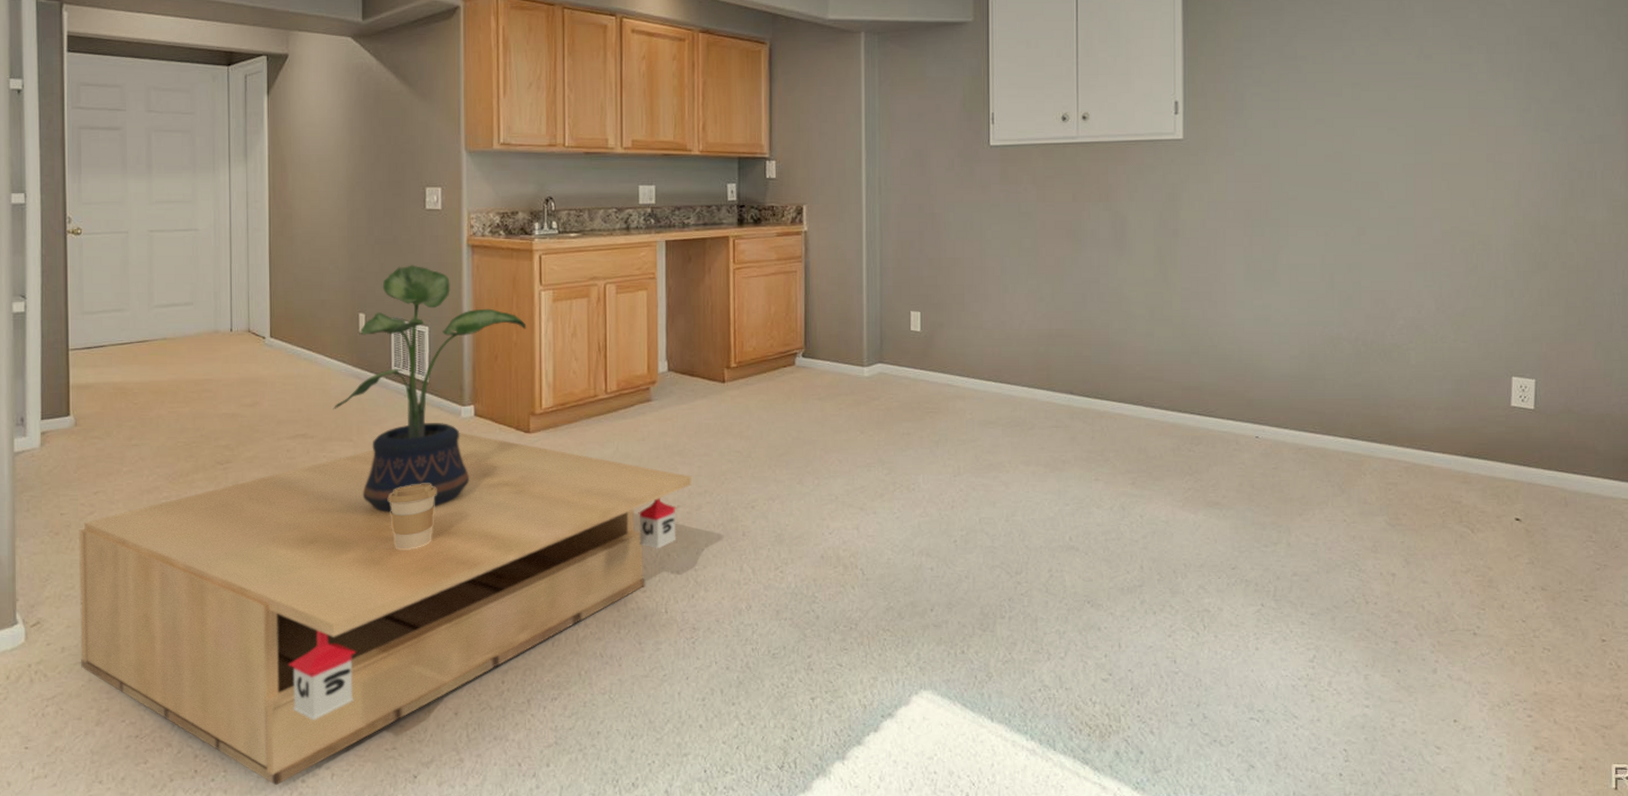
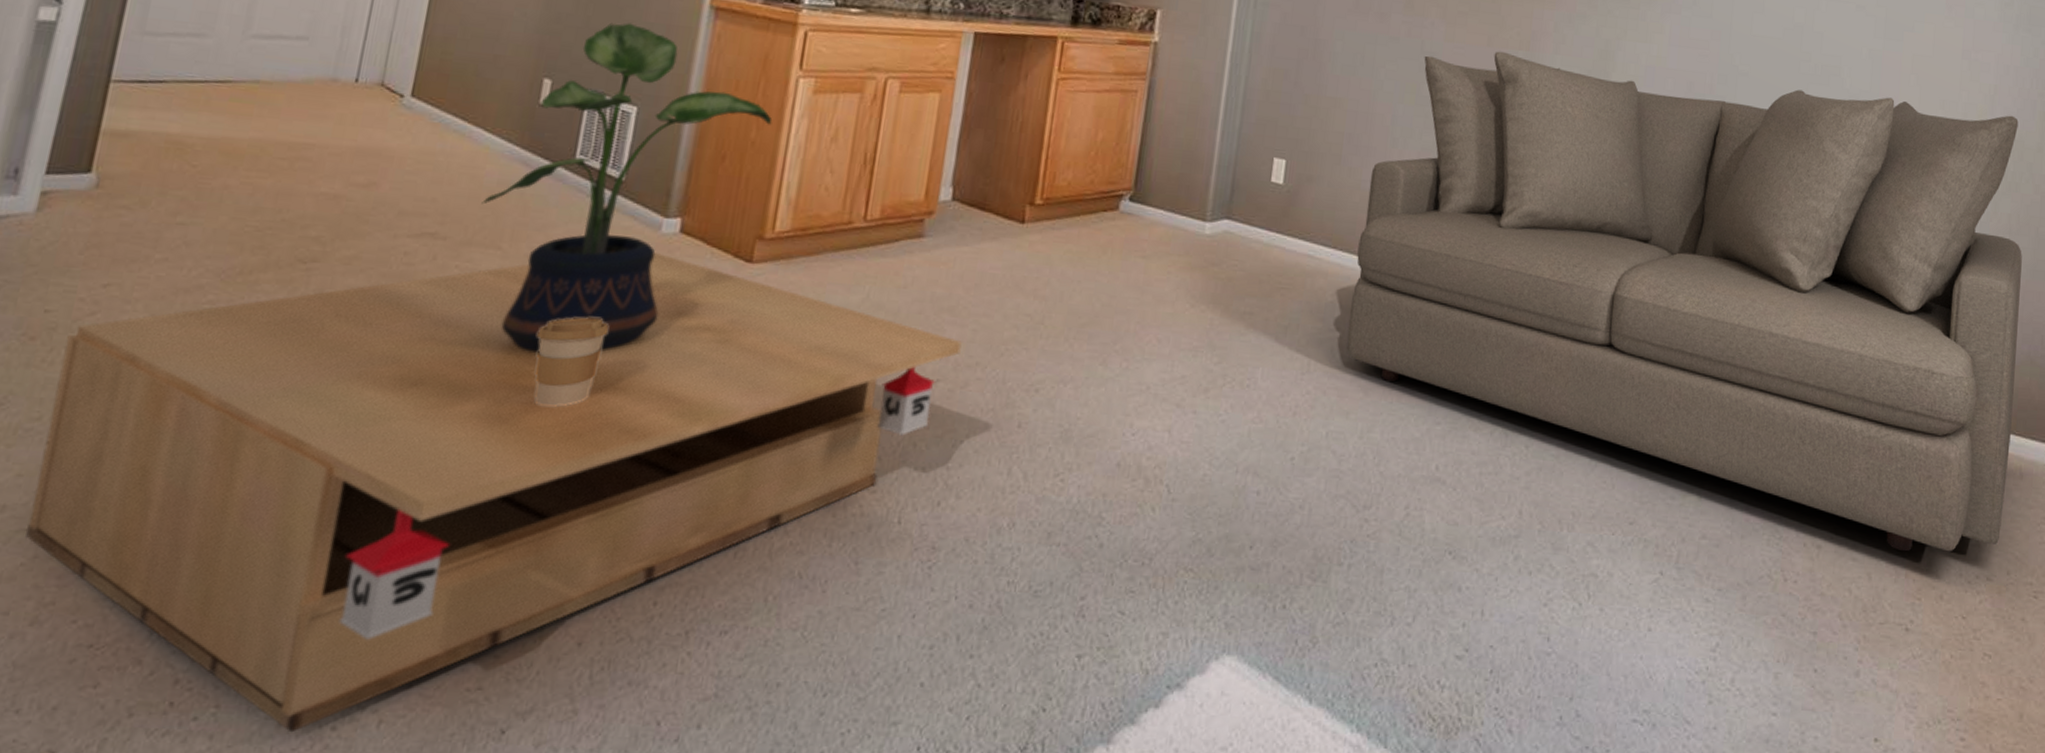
sofa: none [986,203,1555,573] -> present [1347,51,2022,552]

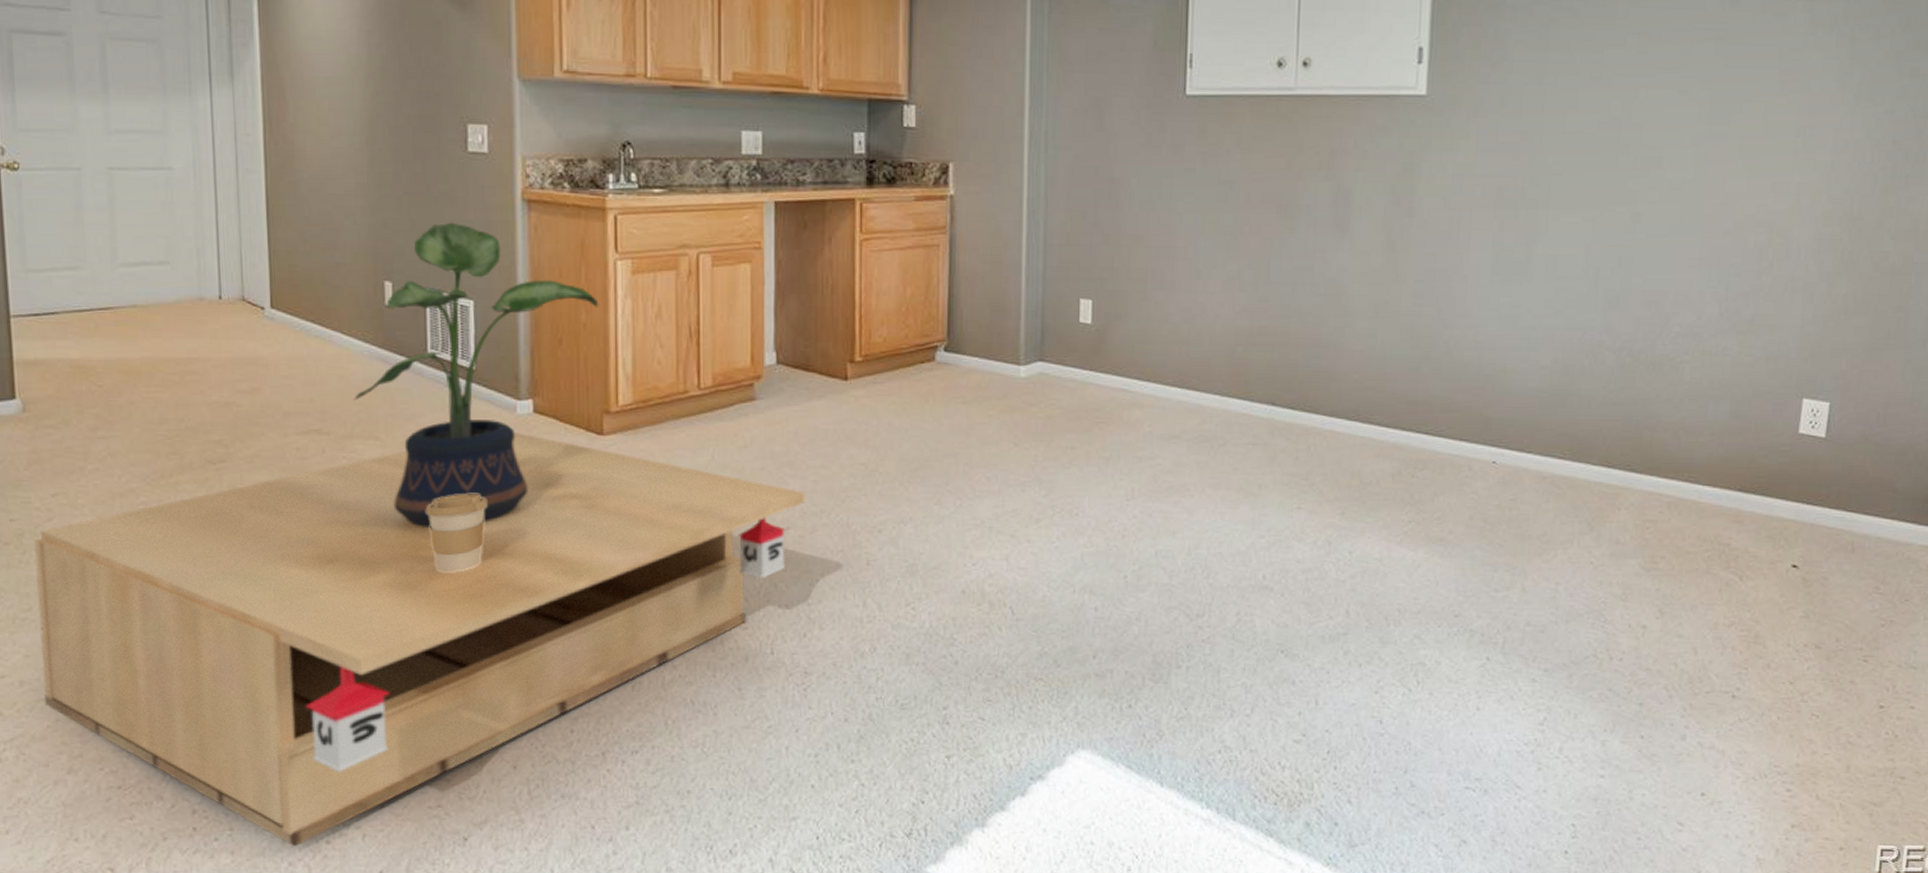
sofa: present [1347,51,2022,552] -> none [1167,173,1859,627]

